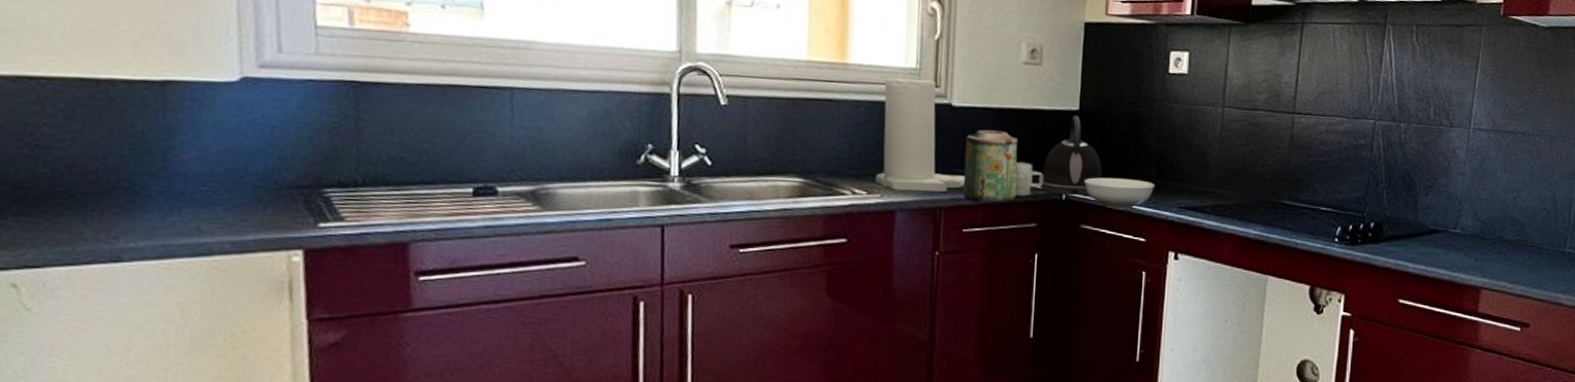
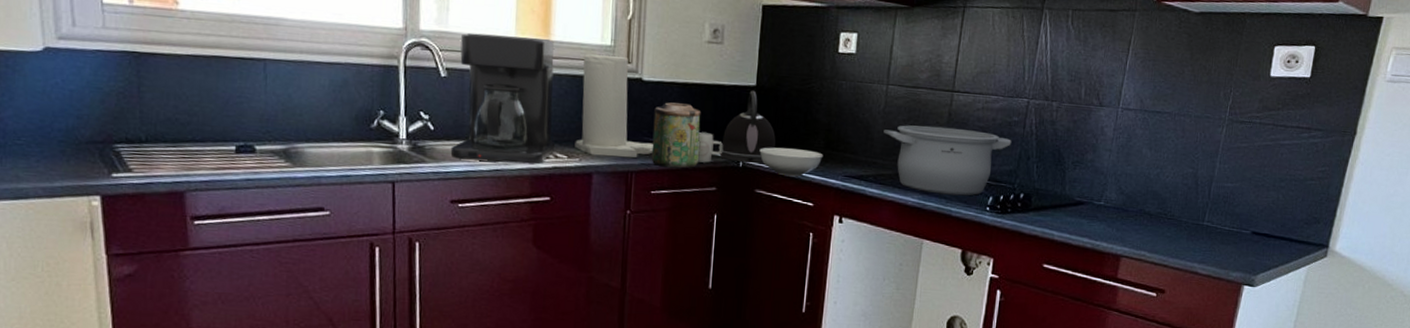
coffee maker: none [730,55,853,202] -> present [450,32,556,164]
cooking pot: none [1220,150,1359,227] -> present [883,125,1012,196]

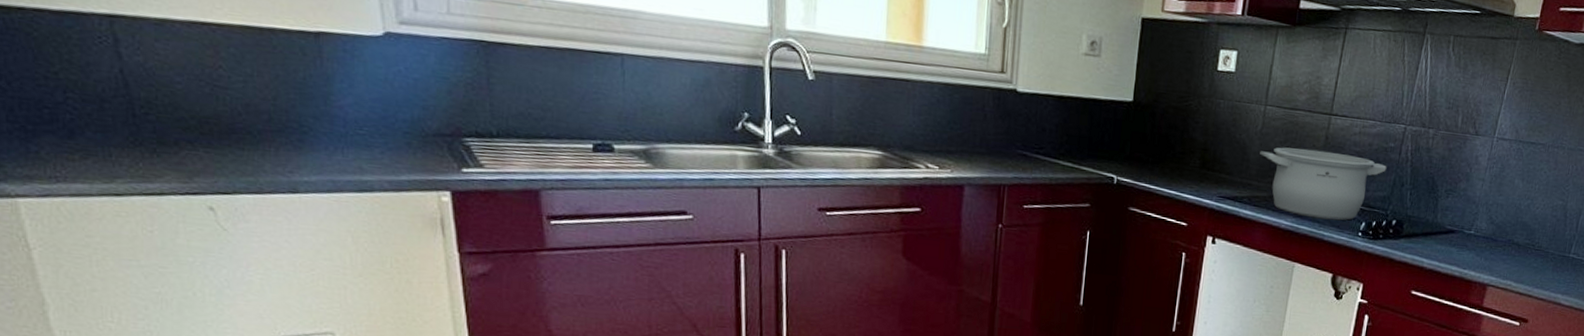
coffee maker: present [450,32,556,164] -> none [818,34,927,174]
paper towel: present [574,54,653,158] -> none [946,62,1027,171]
canister: present [651,102,701,168] -> none [1024,115,1077,183]
mug: present [697,132,723,163] -> none [1071,147,1097,179]
kettle: present [720,90,776,163] -> none [1095,105,1152,181]
bowl: present [759,147,824,177] -> none [1134,164,1199,196]

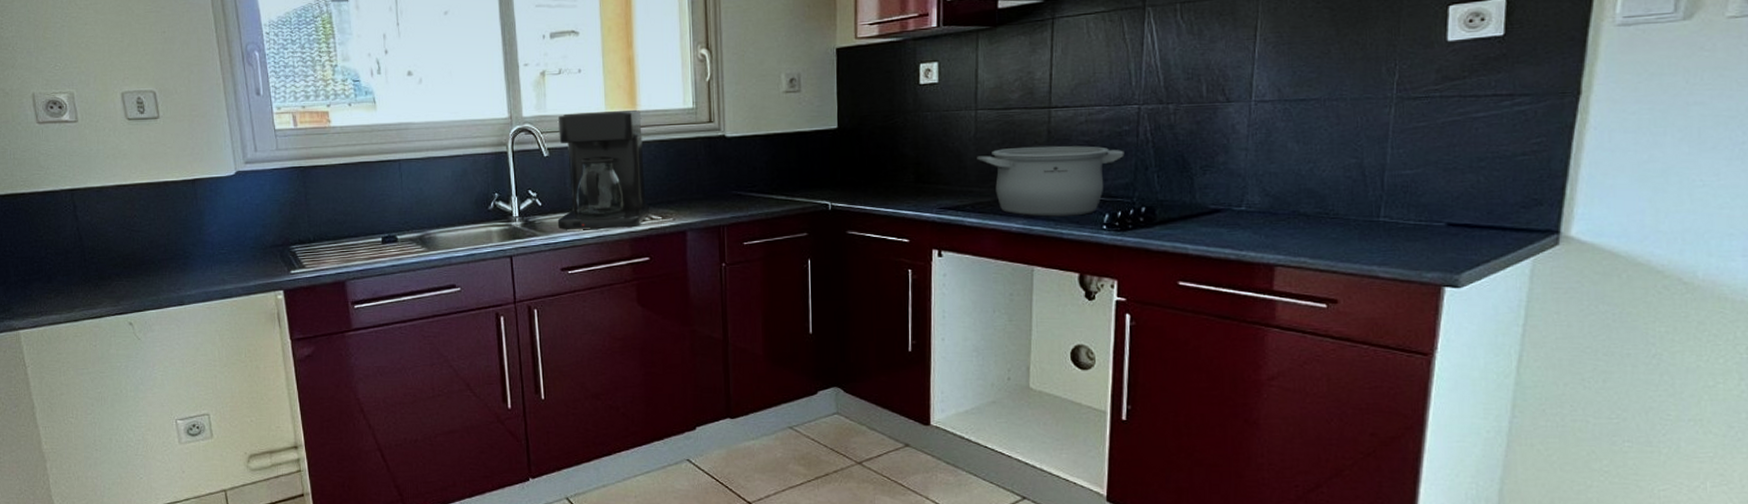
coffee maker: none [818,34,927,174] -> present [557,109,650,231]

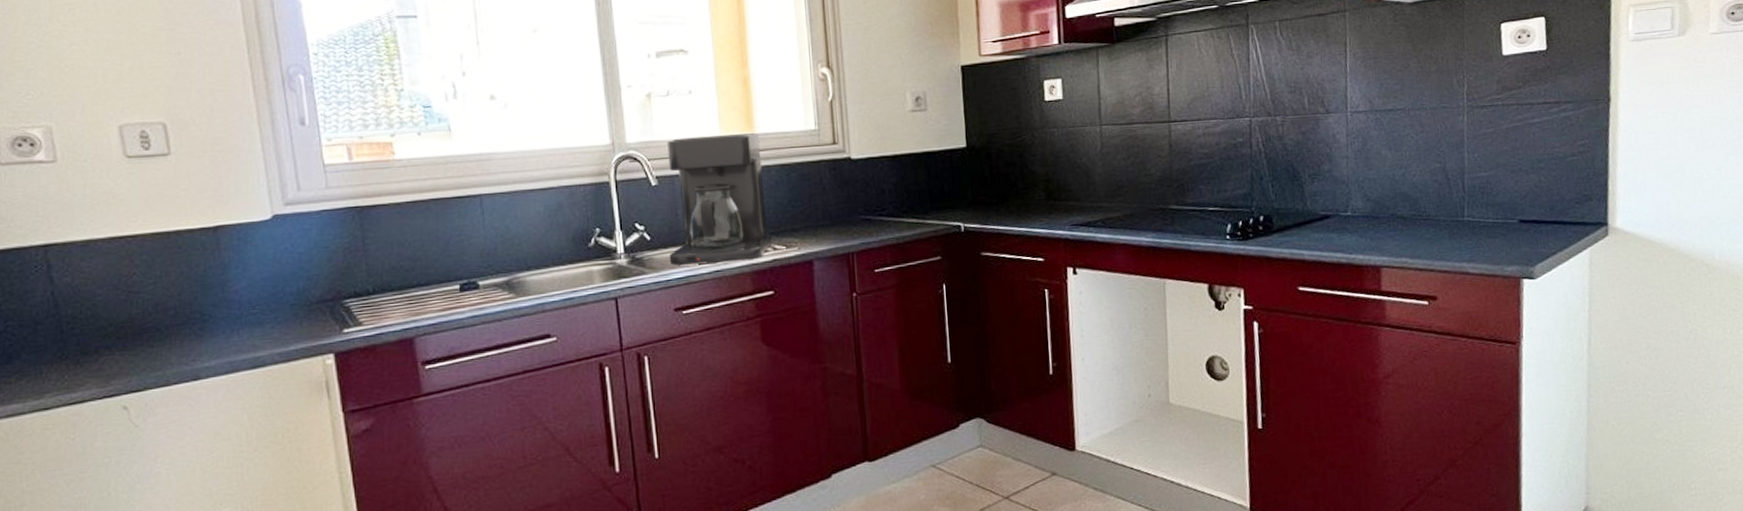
cooking pot: present [977,145,1125,217] -> none [1104,158,1241,230]

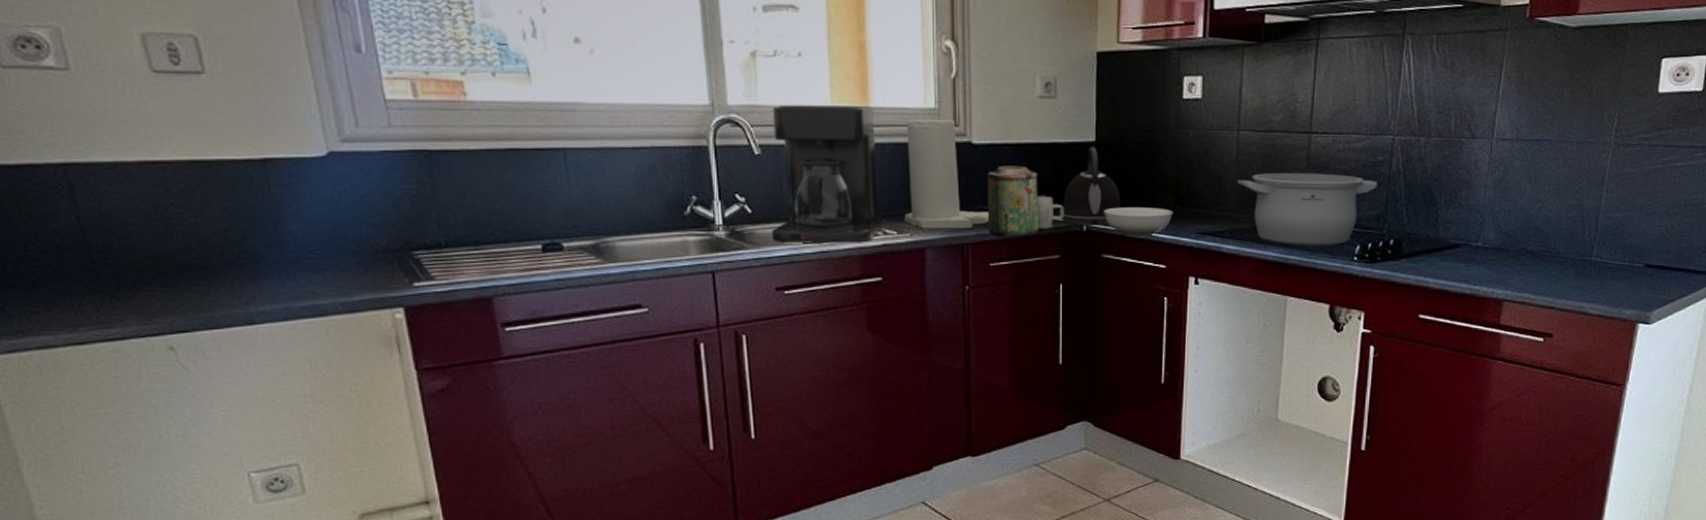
paper towel: none [789,139,871,242] -> present [904,119,989,230]
canister: none [867,176,919,243] -> present [987,166,1038,237]
mug: none [915,202,942,233] -> present [1037,196,1063,229]
kettle: none [940,152,996,227] -> present [1062,146,1122,225]
bowl: none [979,204,1046,234] -> present [1104,207,1174,238]
cooking pot: none [1104,158,1241,230] -> present [1237,172,1378,246]

